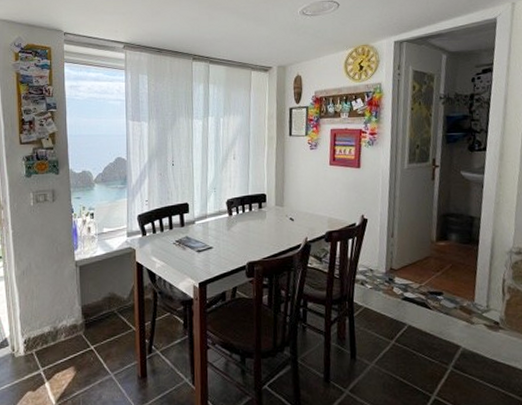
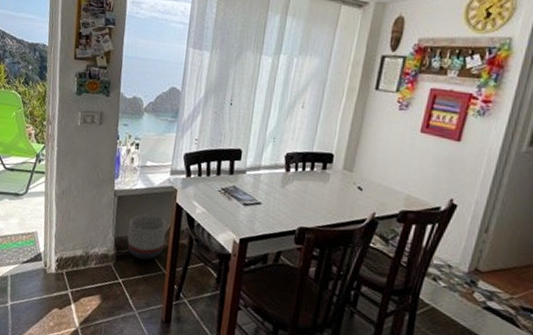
planter: none [94,277,131,322] -> present [127,214,167,260]

